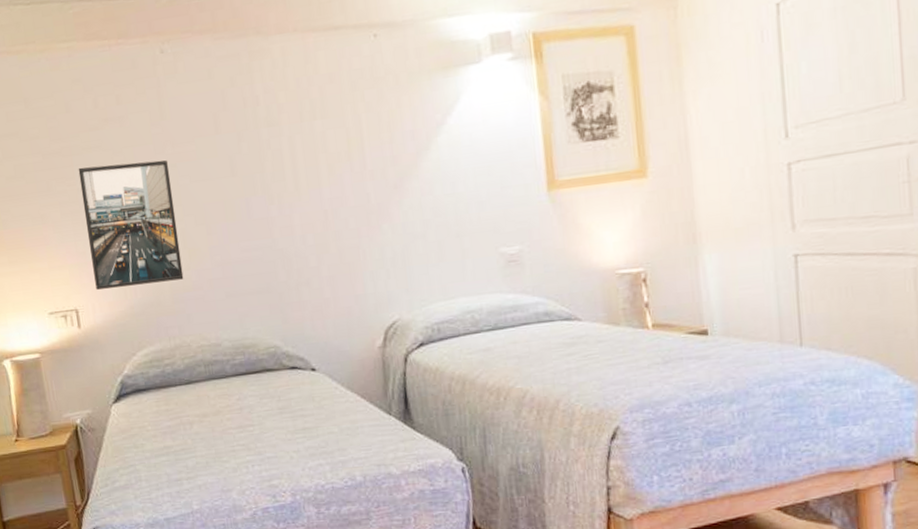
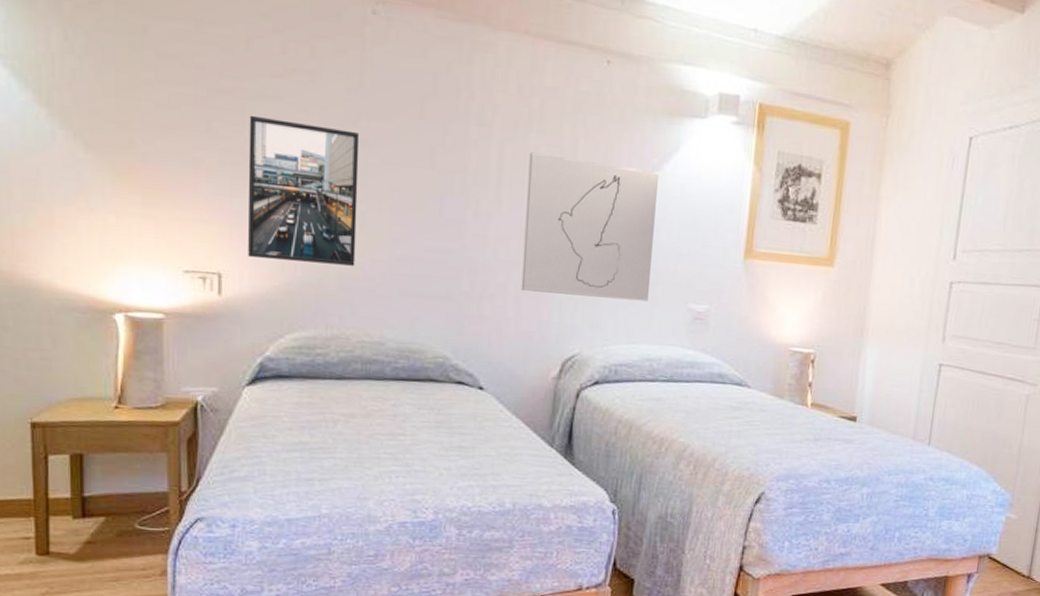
wall art: none [318,127,457,271] -> present [521,152,659,302]

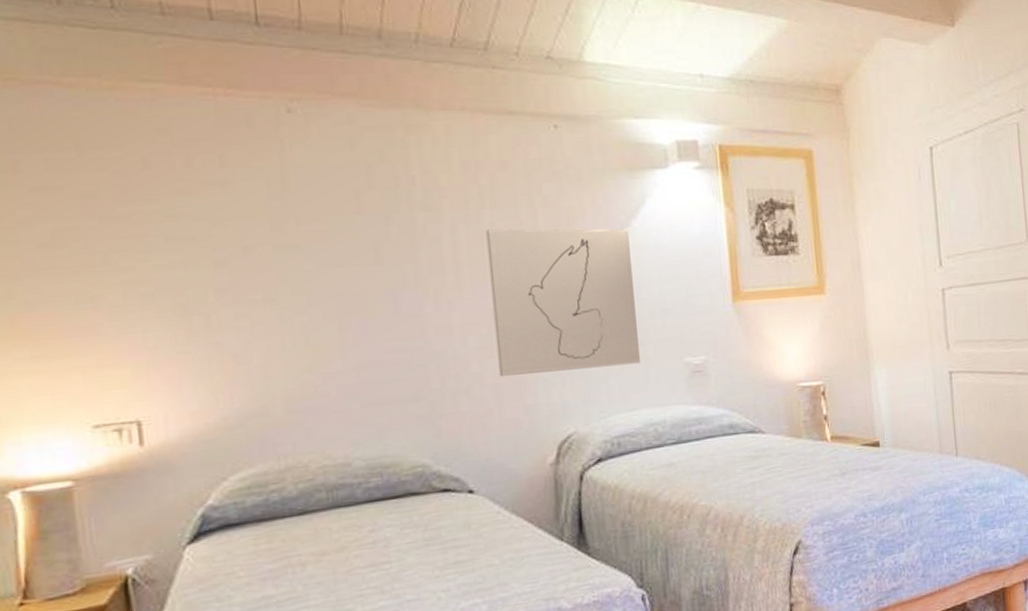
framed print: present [248,115,360,266] -> none [155,238,304,396]

